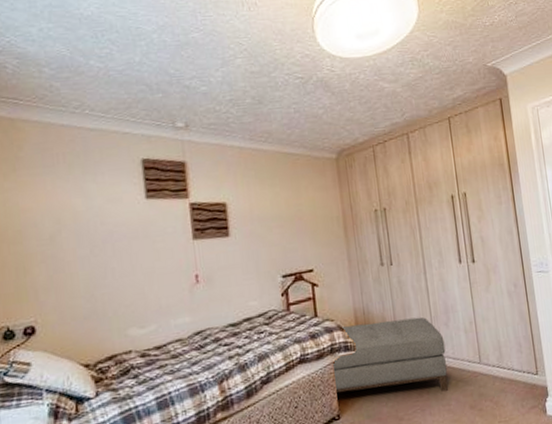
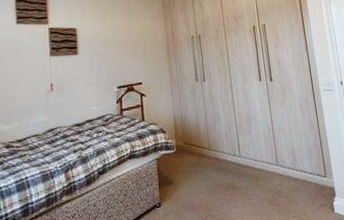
ottoman: present [333,317,448,393] -> none [156,124,250,188]

